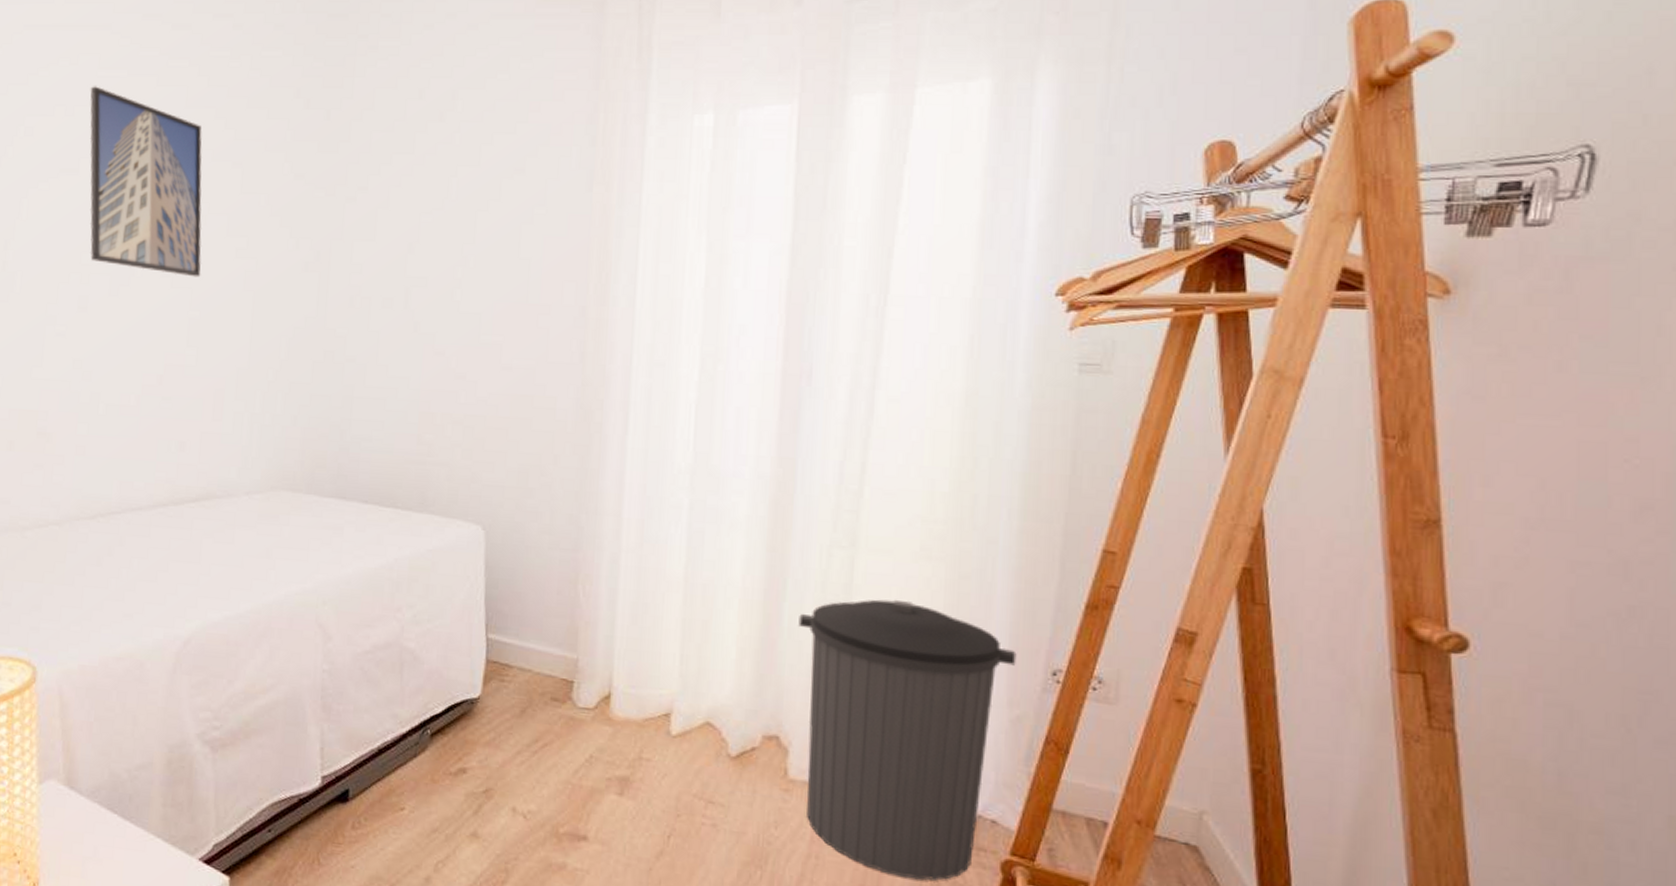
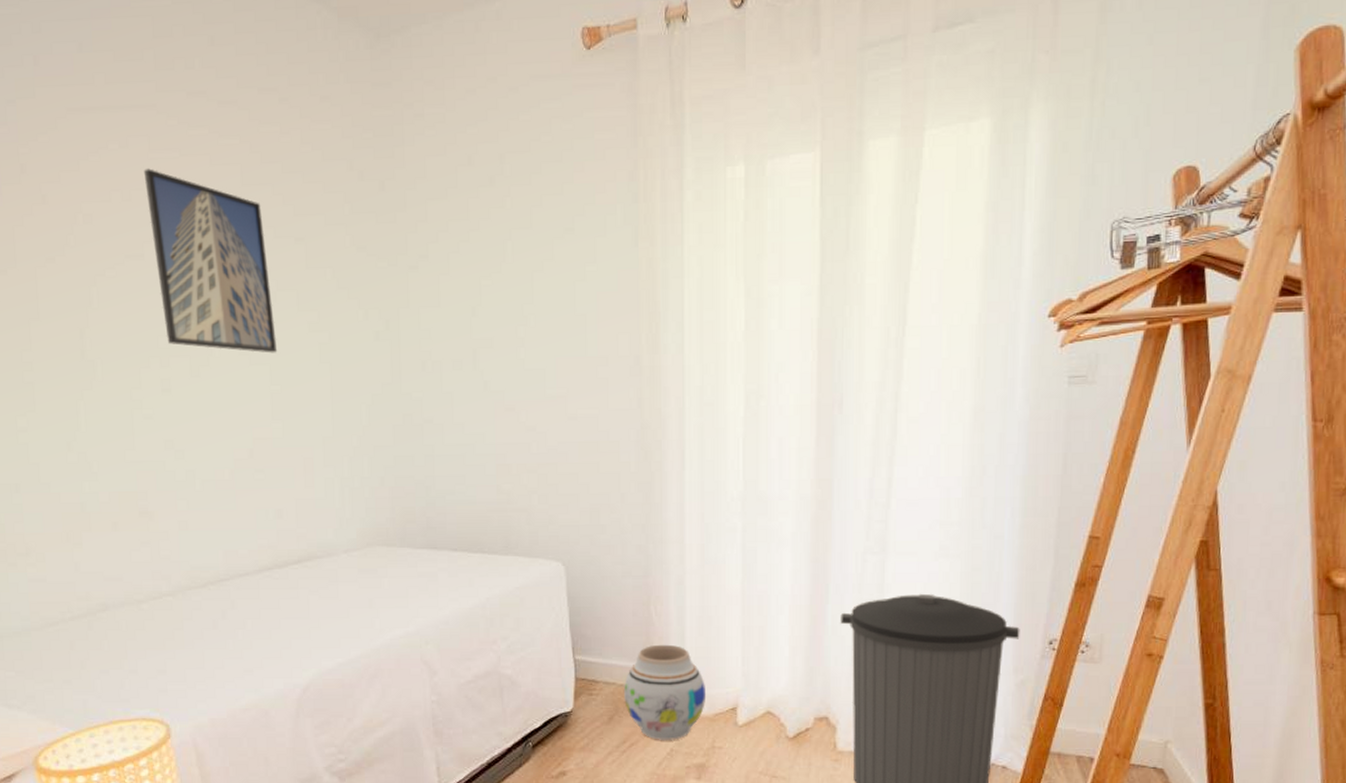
vase: none [540,630,636,745] -> present [624,644,707,740]

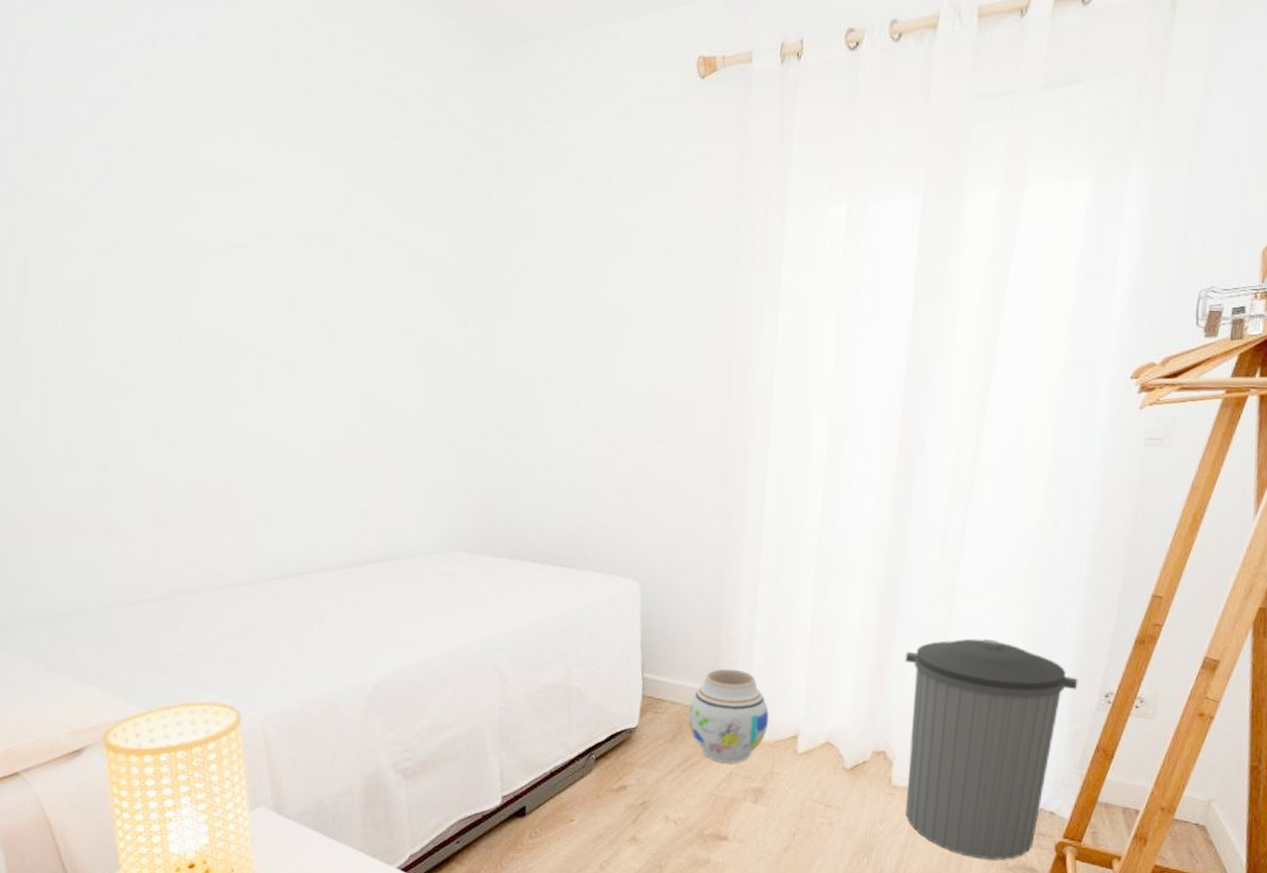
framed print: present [143,169,278,353] -> none [253,161,374,354]

